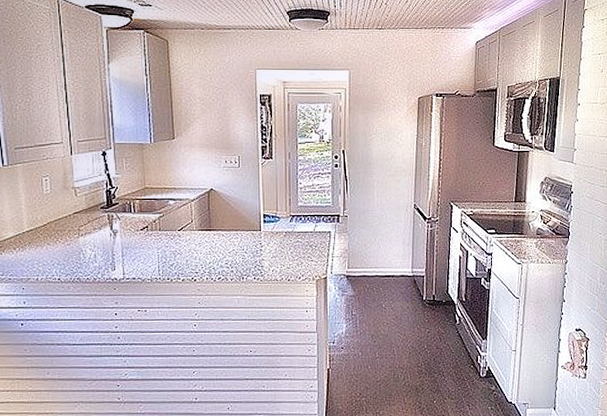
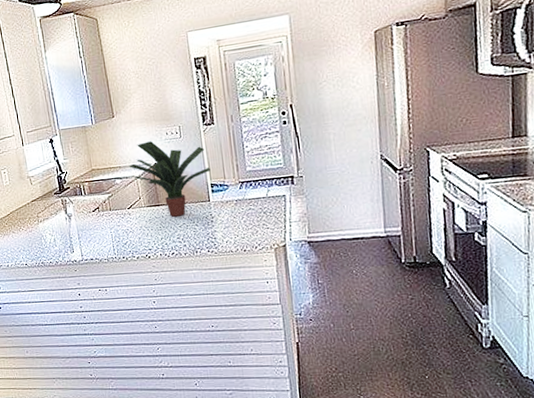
potted plant: none [184,167,264,243] -> present [128,141,211,217]

